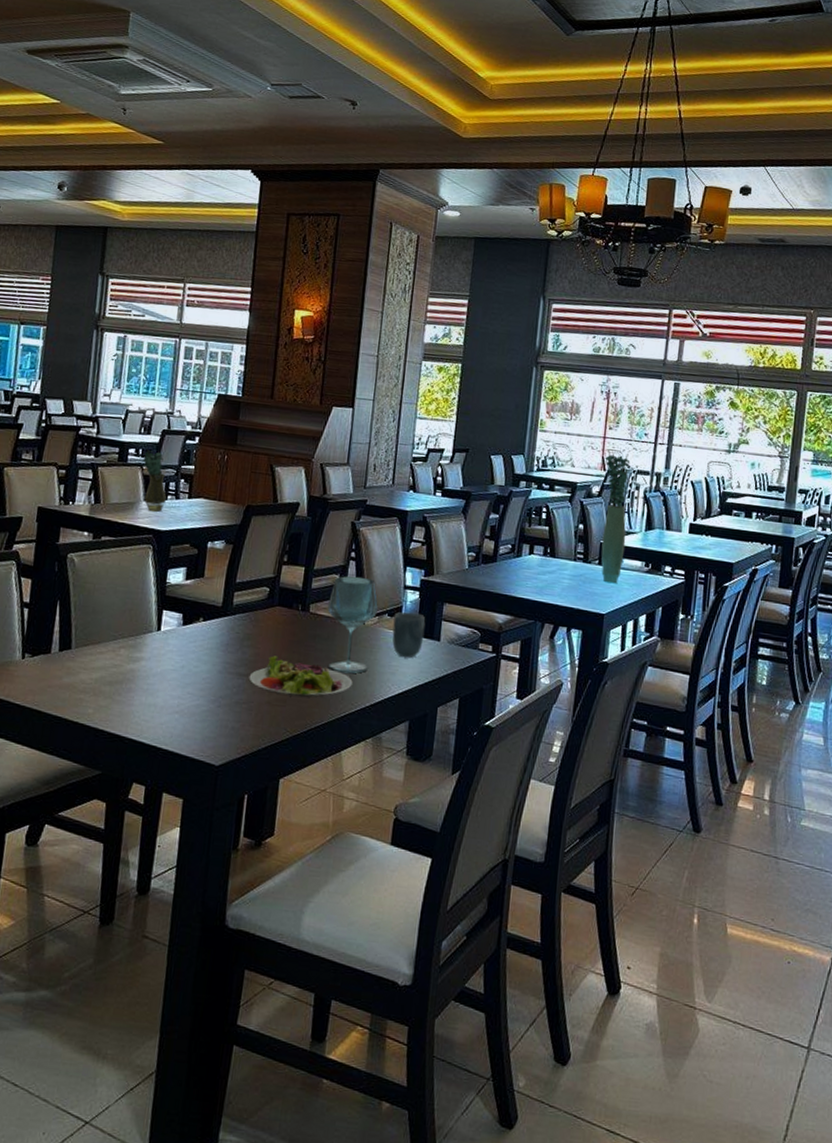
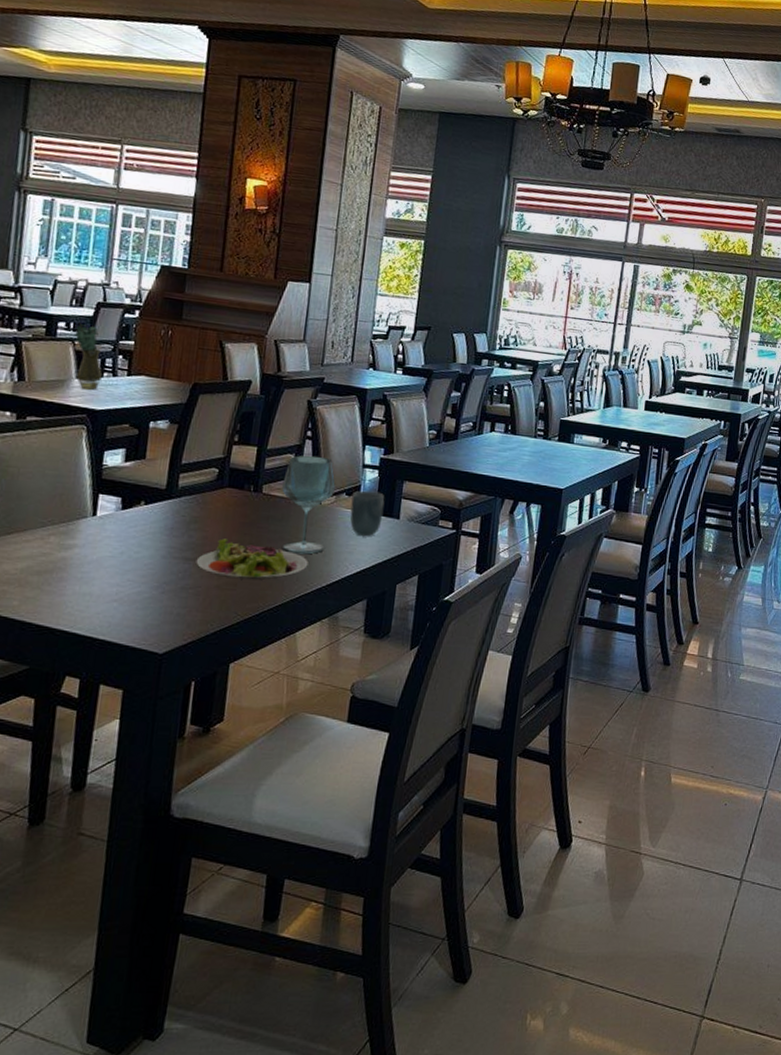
vase: present [601,449,630,584] -> none [560,328,591,460]

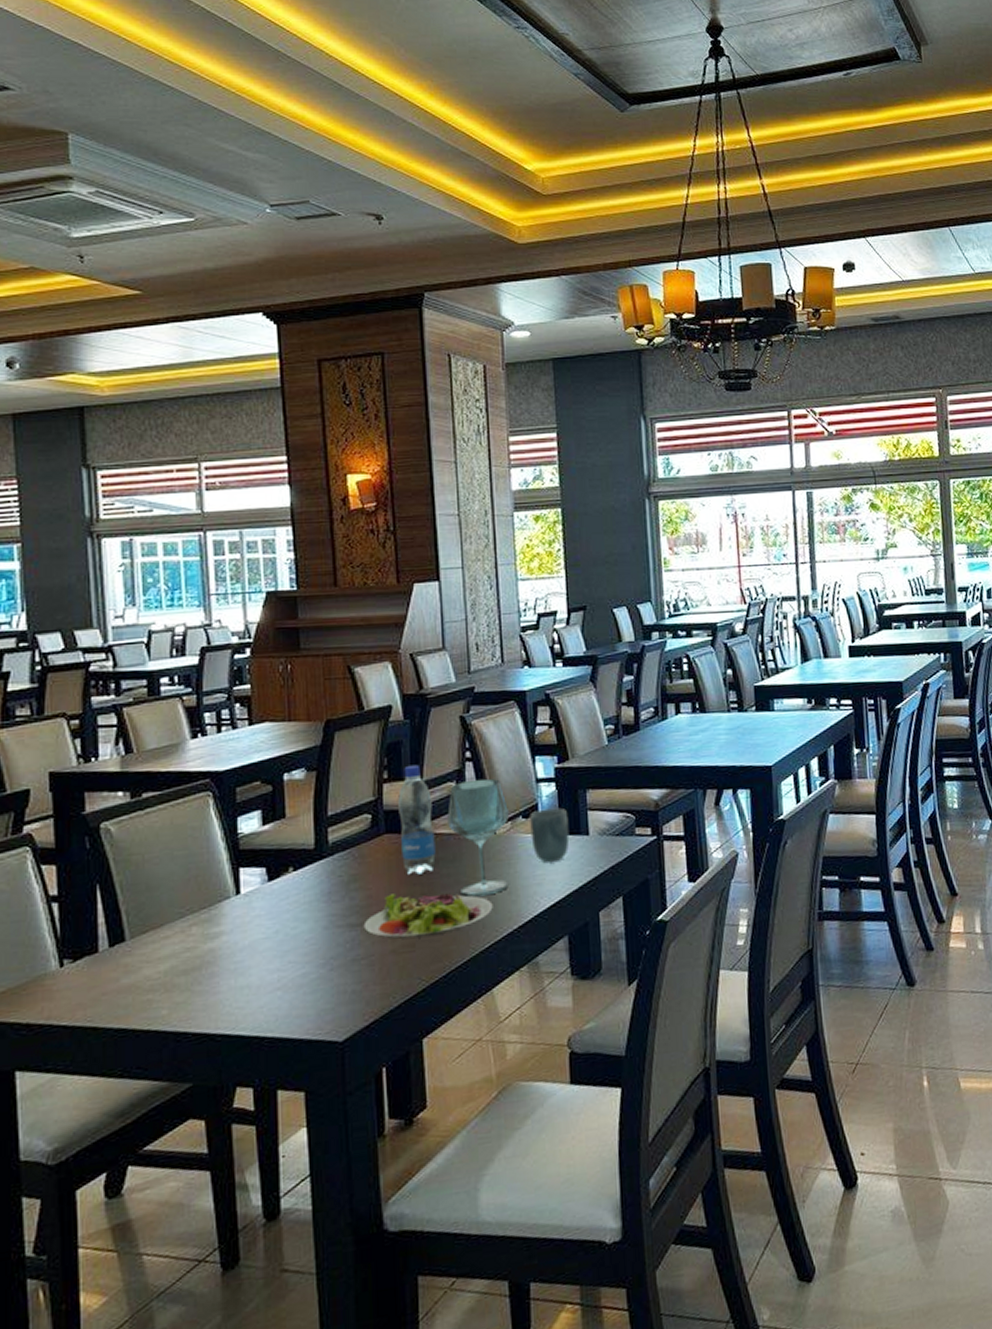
vase: present [73,322,102,390] -> none [180,674,220,750]
bottle: none [238,433,272,527] -> present [398,764,436,875]

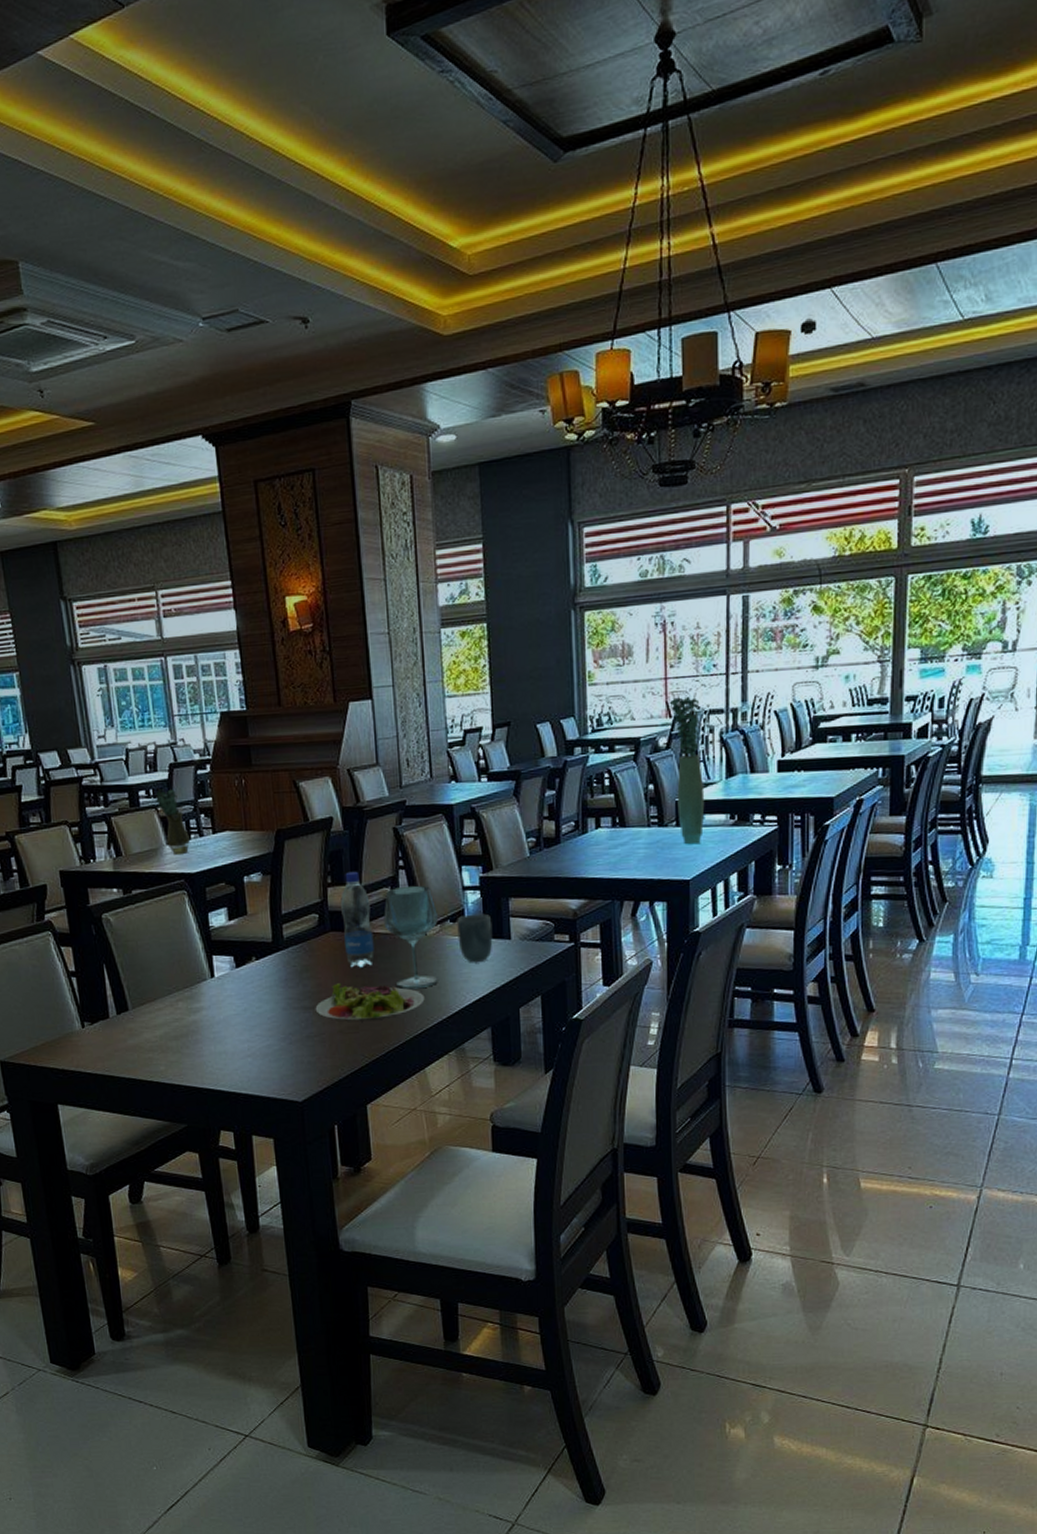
vase: none [180,674,220,750] -> present [155,788,190,855]
vase: none [744,579,783,730] -> present [670,691,705,845]

